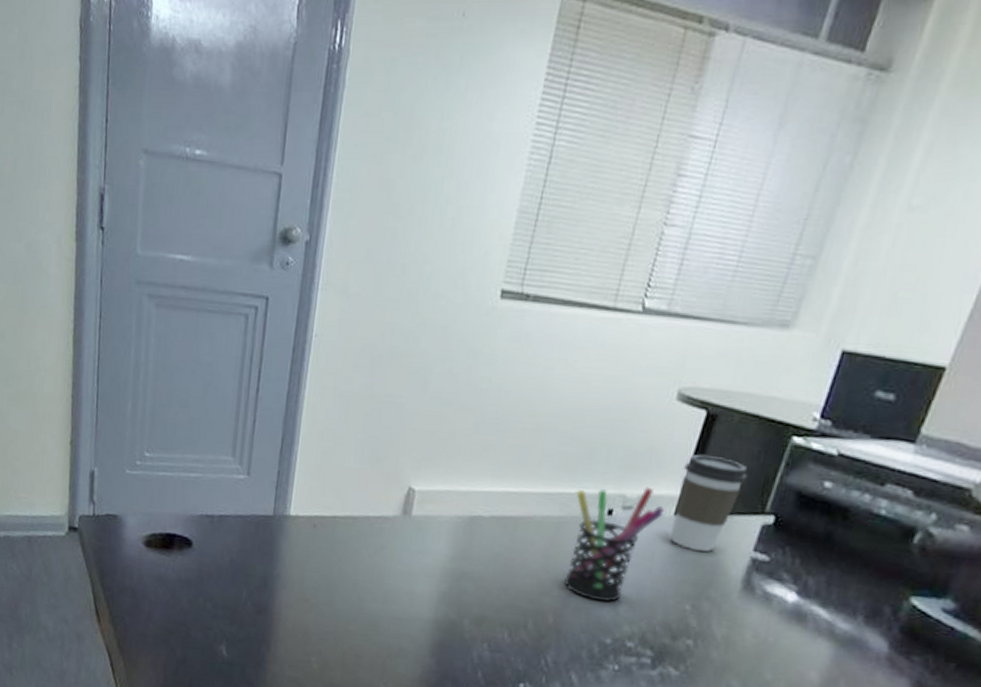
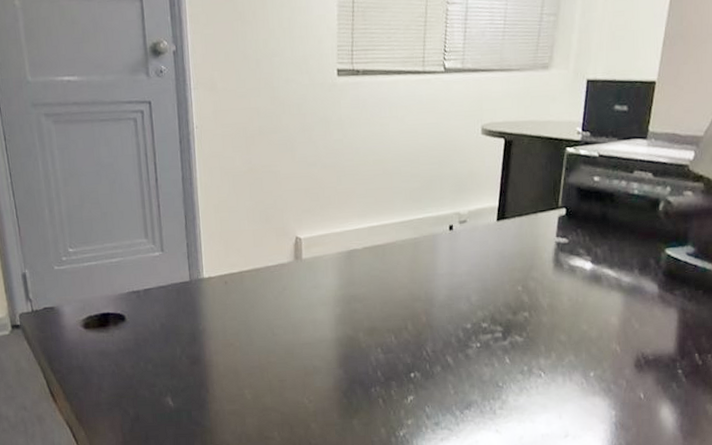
pen holder: present [564,487,665,602] -> none [423,203,490,297]
coffee cup: present [669,454,747,552] -> none [496,171,541,245]

